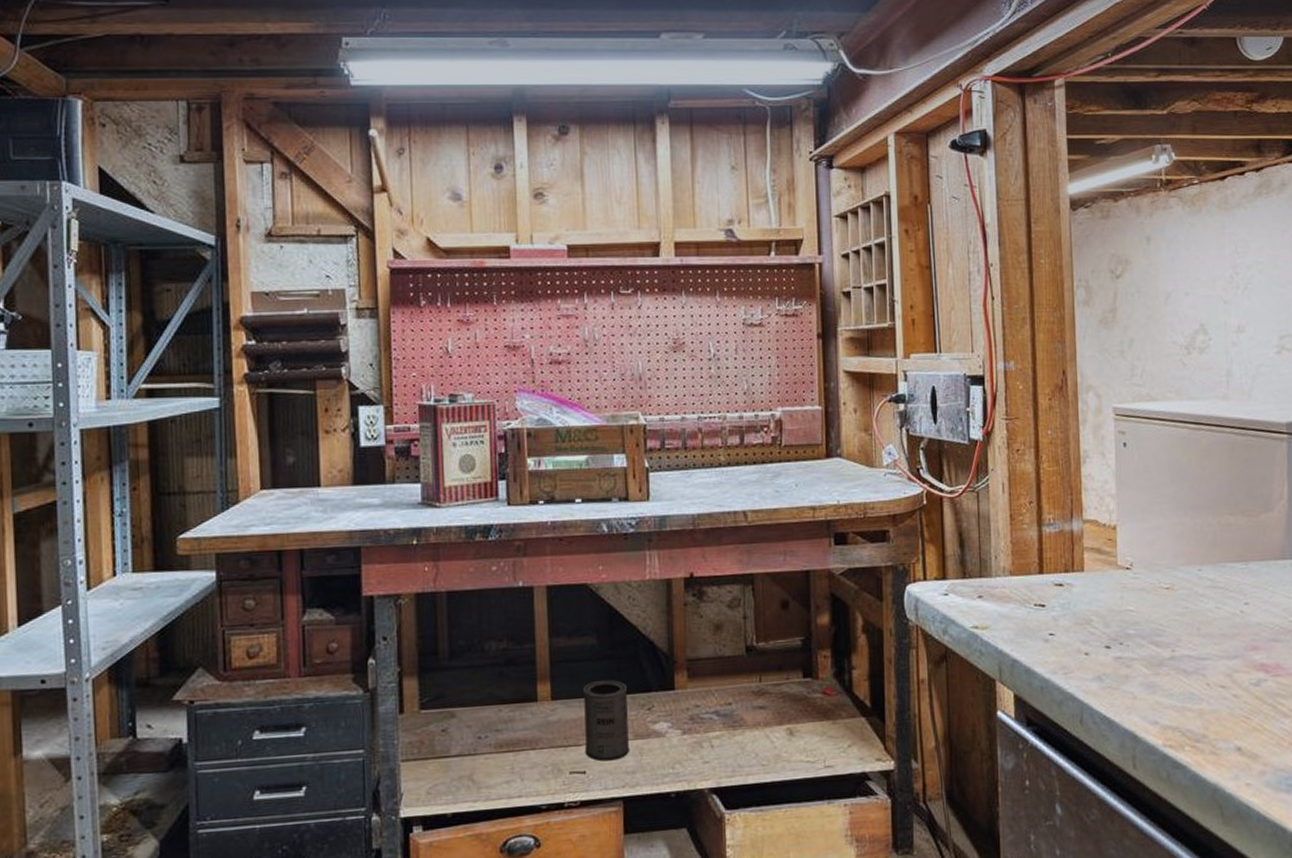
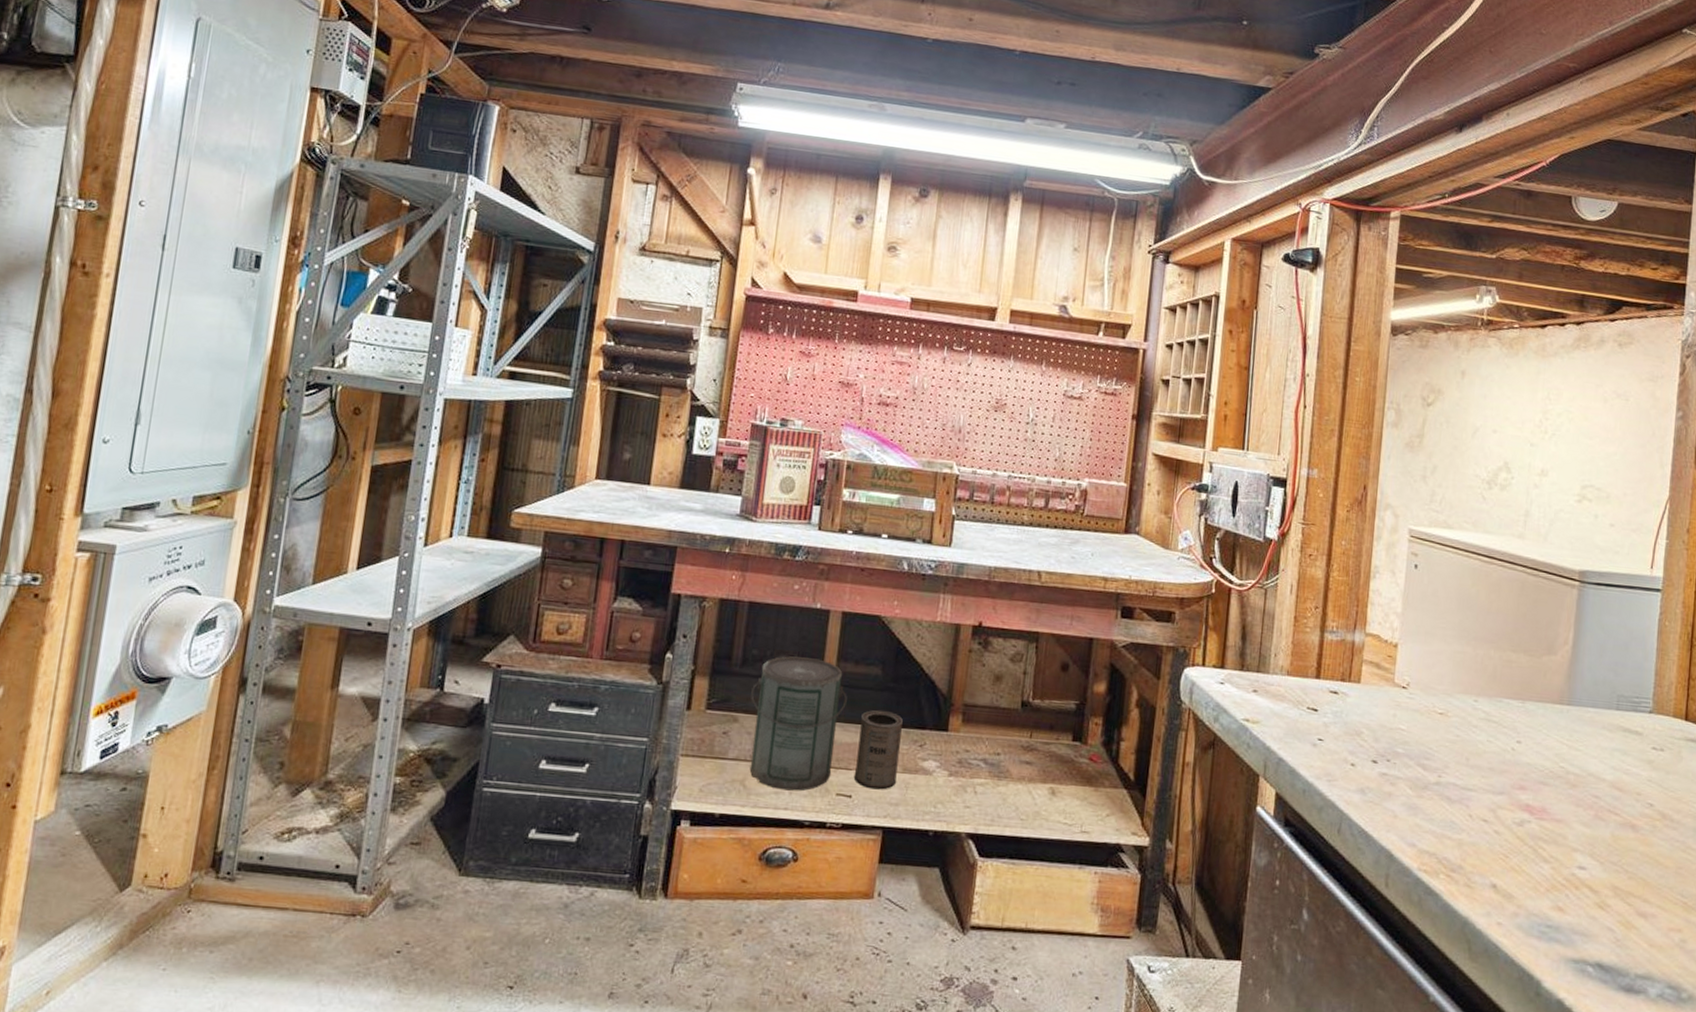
paint can: none [464,638,566,778] -> present [749,656,847,791]

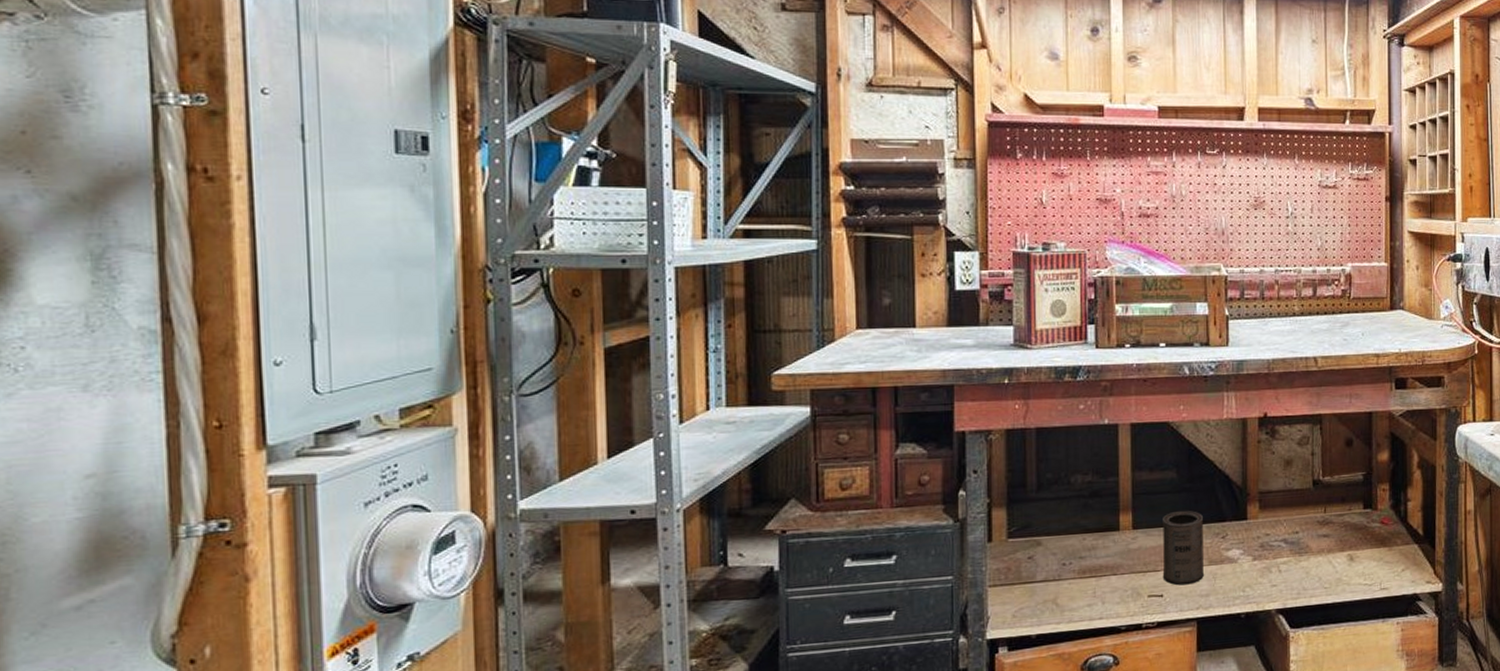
paint can: present [749,656,847,791] -> none [1051,472,1146,602]

